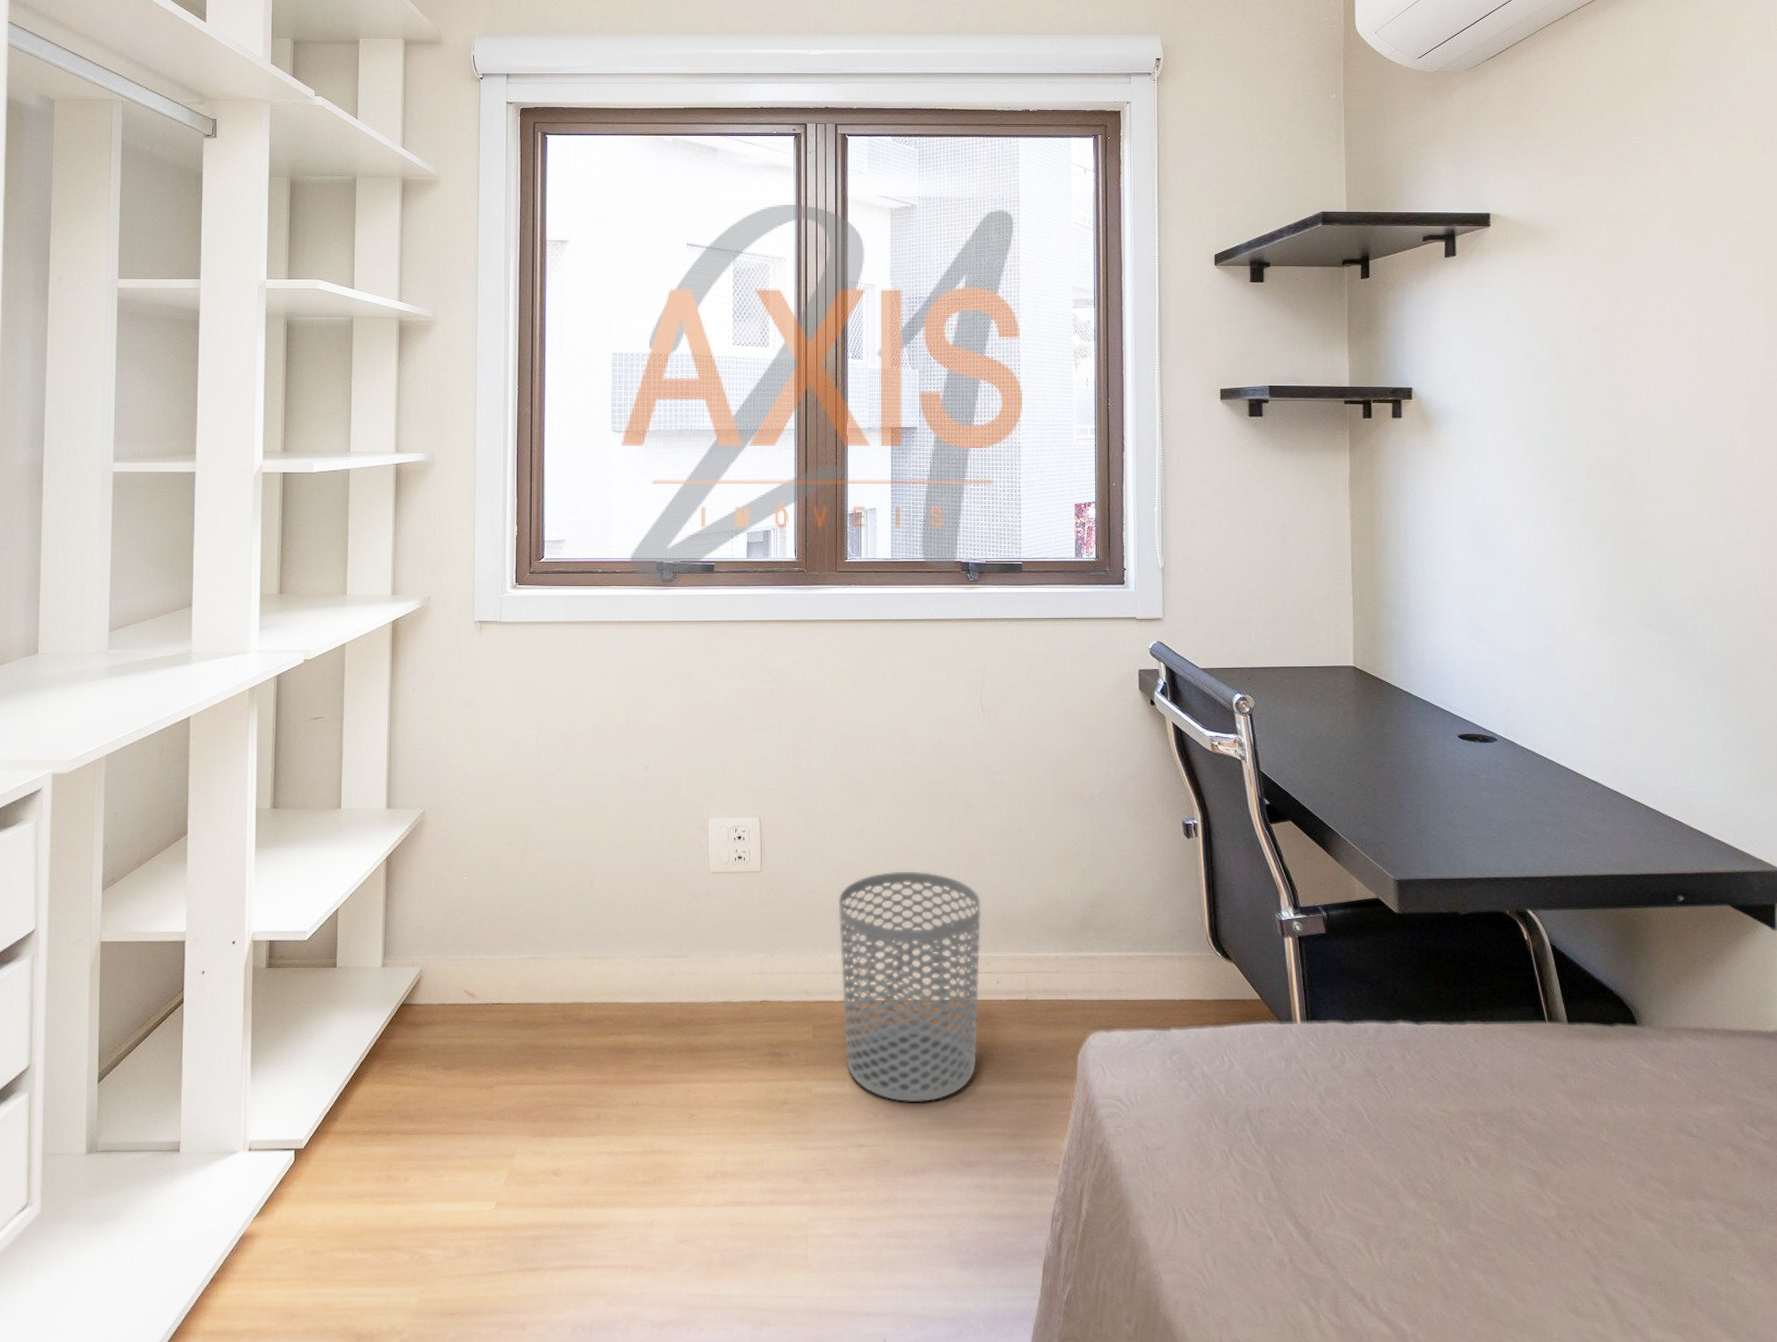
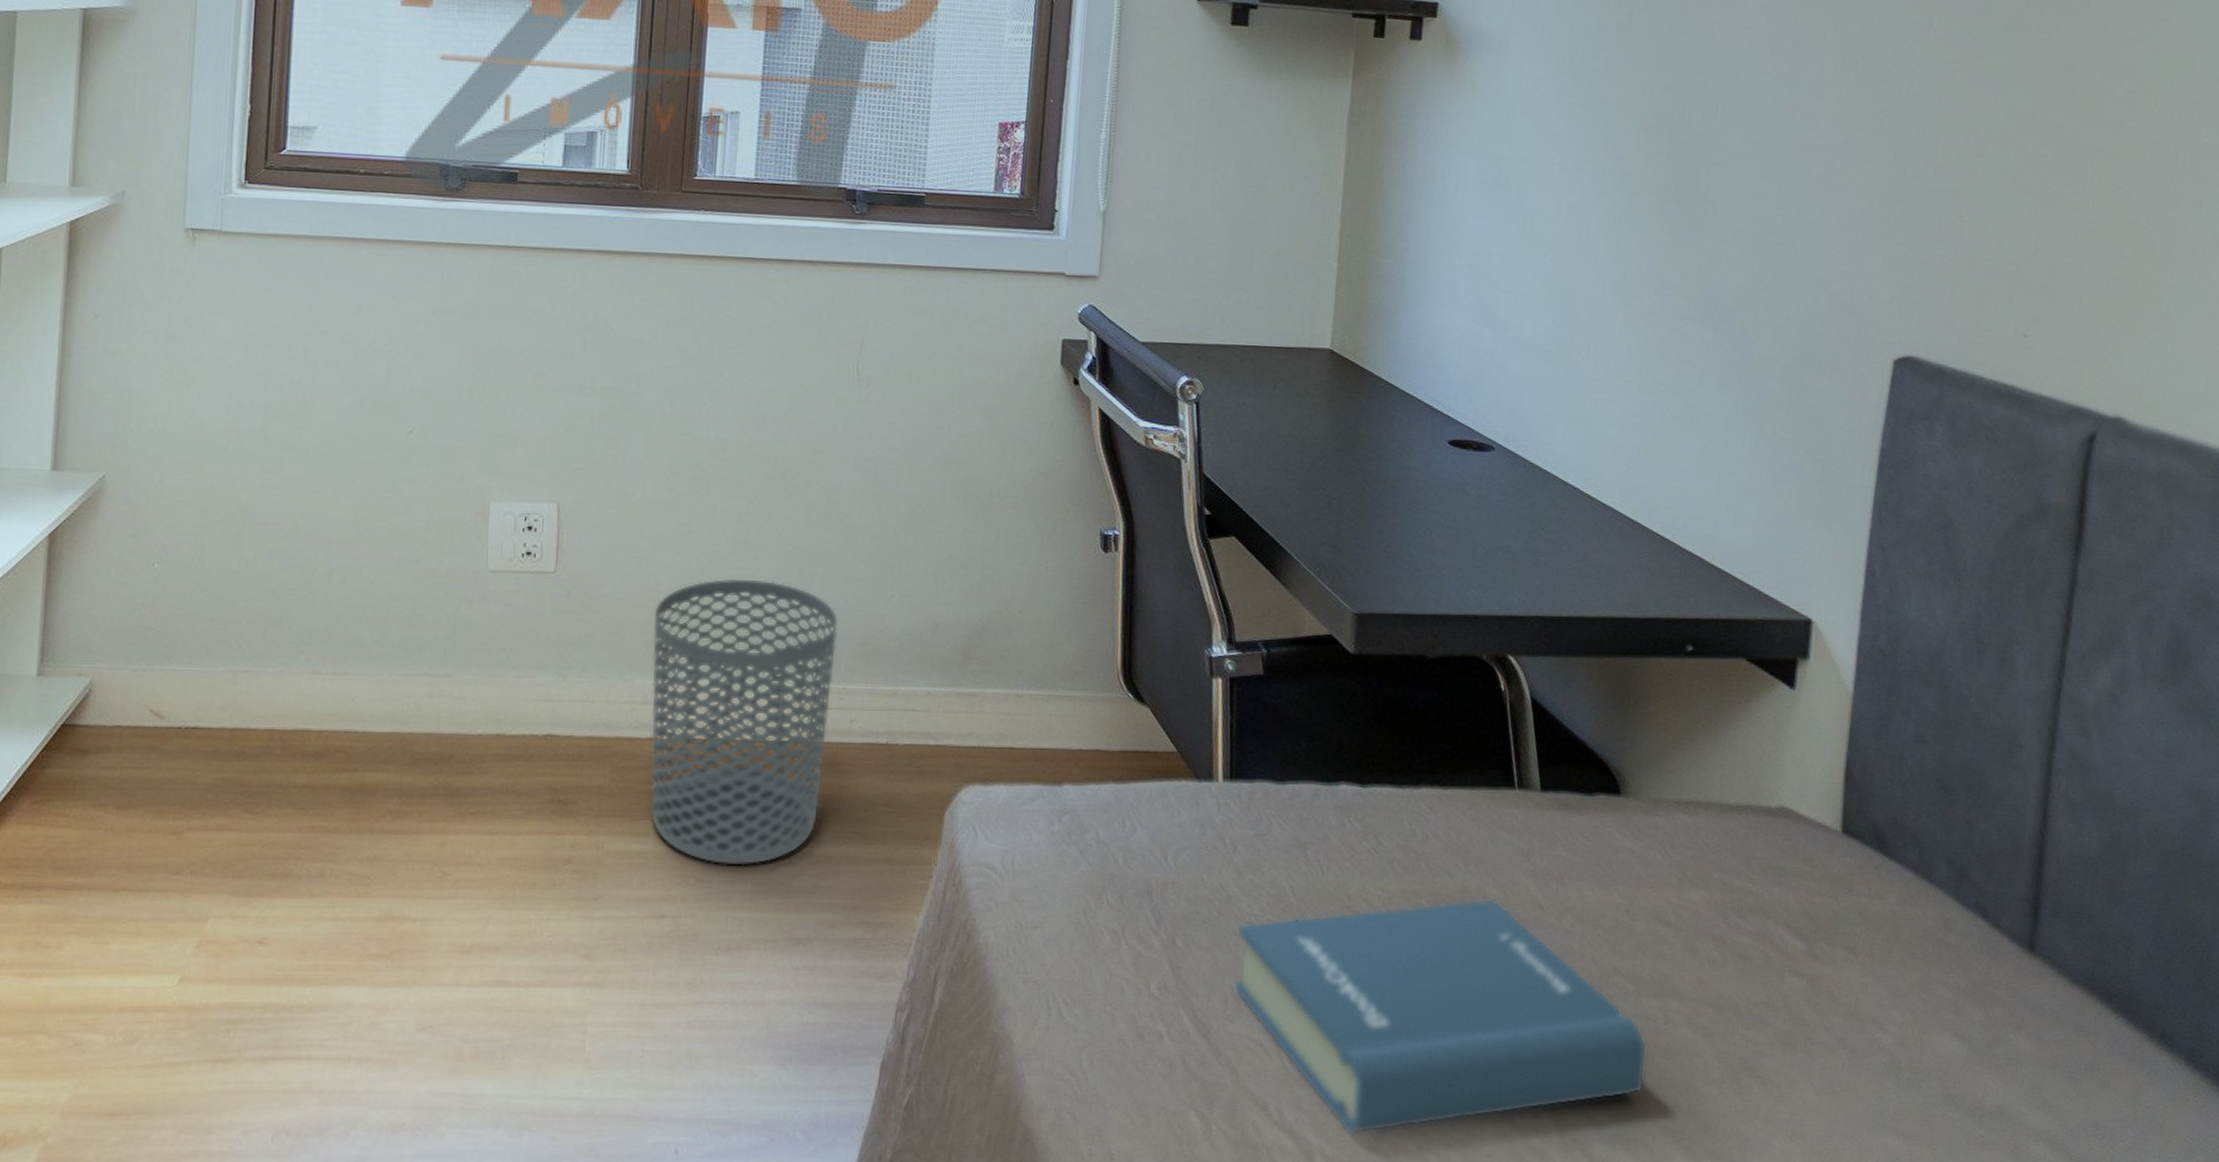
hardback book: none [1326,1116,1687,1323] -> present [1233,898,1648,1135]

